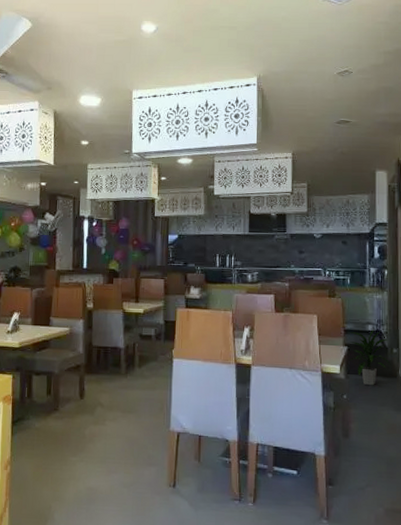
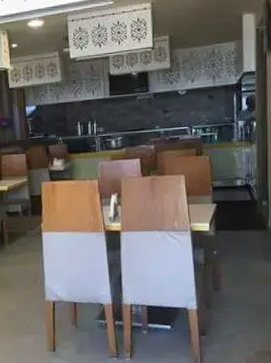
indoor plant: present [349,328,391,386] -> none [217,183,260,240]

